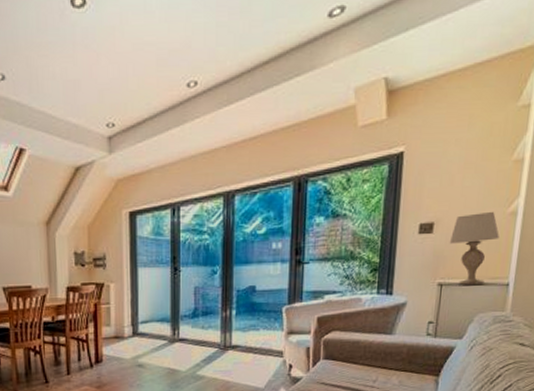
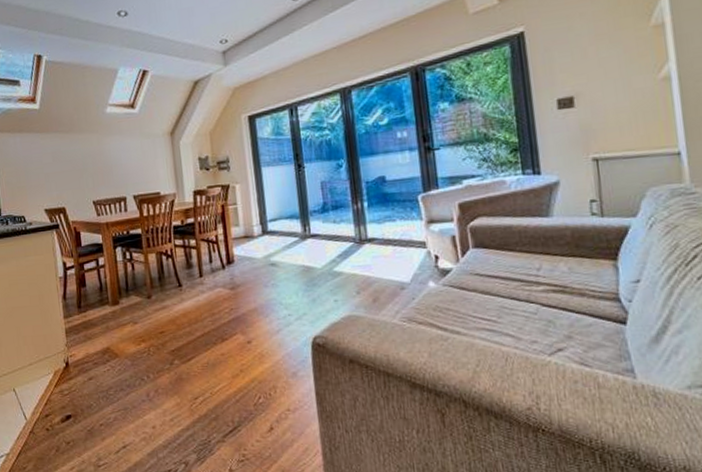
table lamp: present [449,211,499,285] -> none [596,78,655,158]

